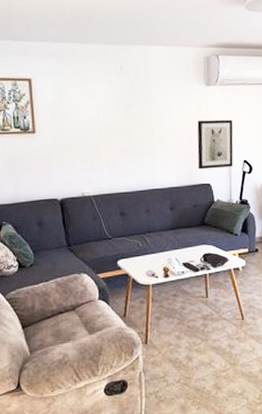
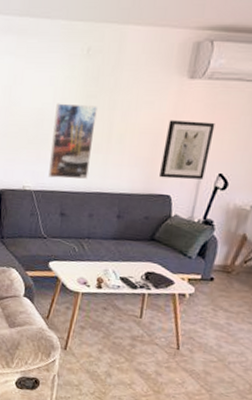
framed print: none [101,114,139,182] -> present [48,103,98,179]

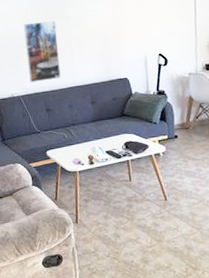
wall art: present [159,120,215,180] -> none [112,16,149,66]

